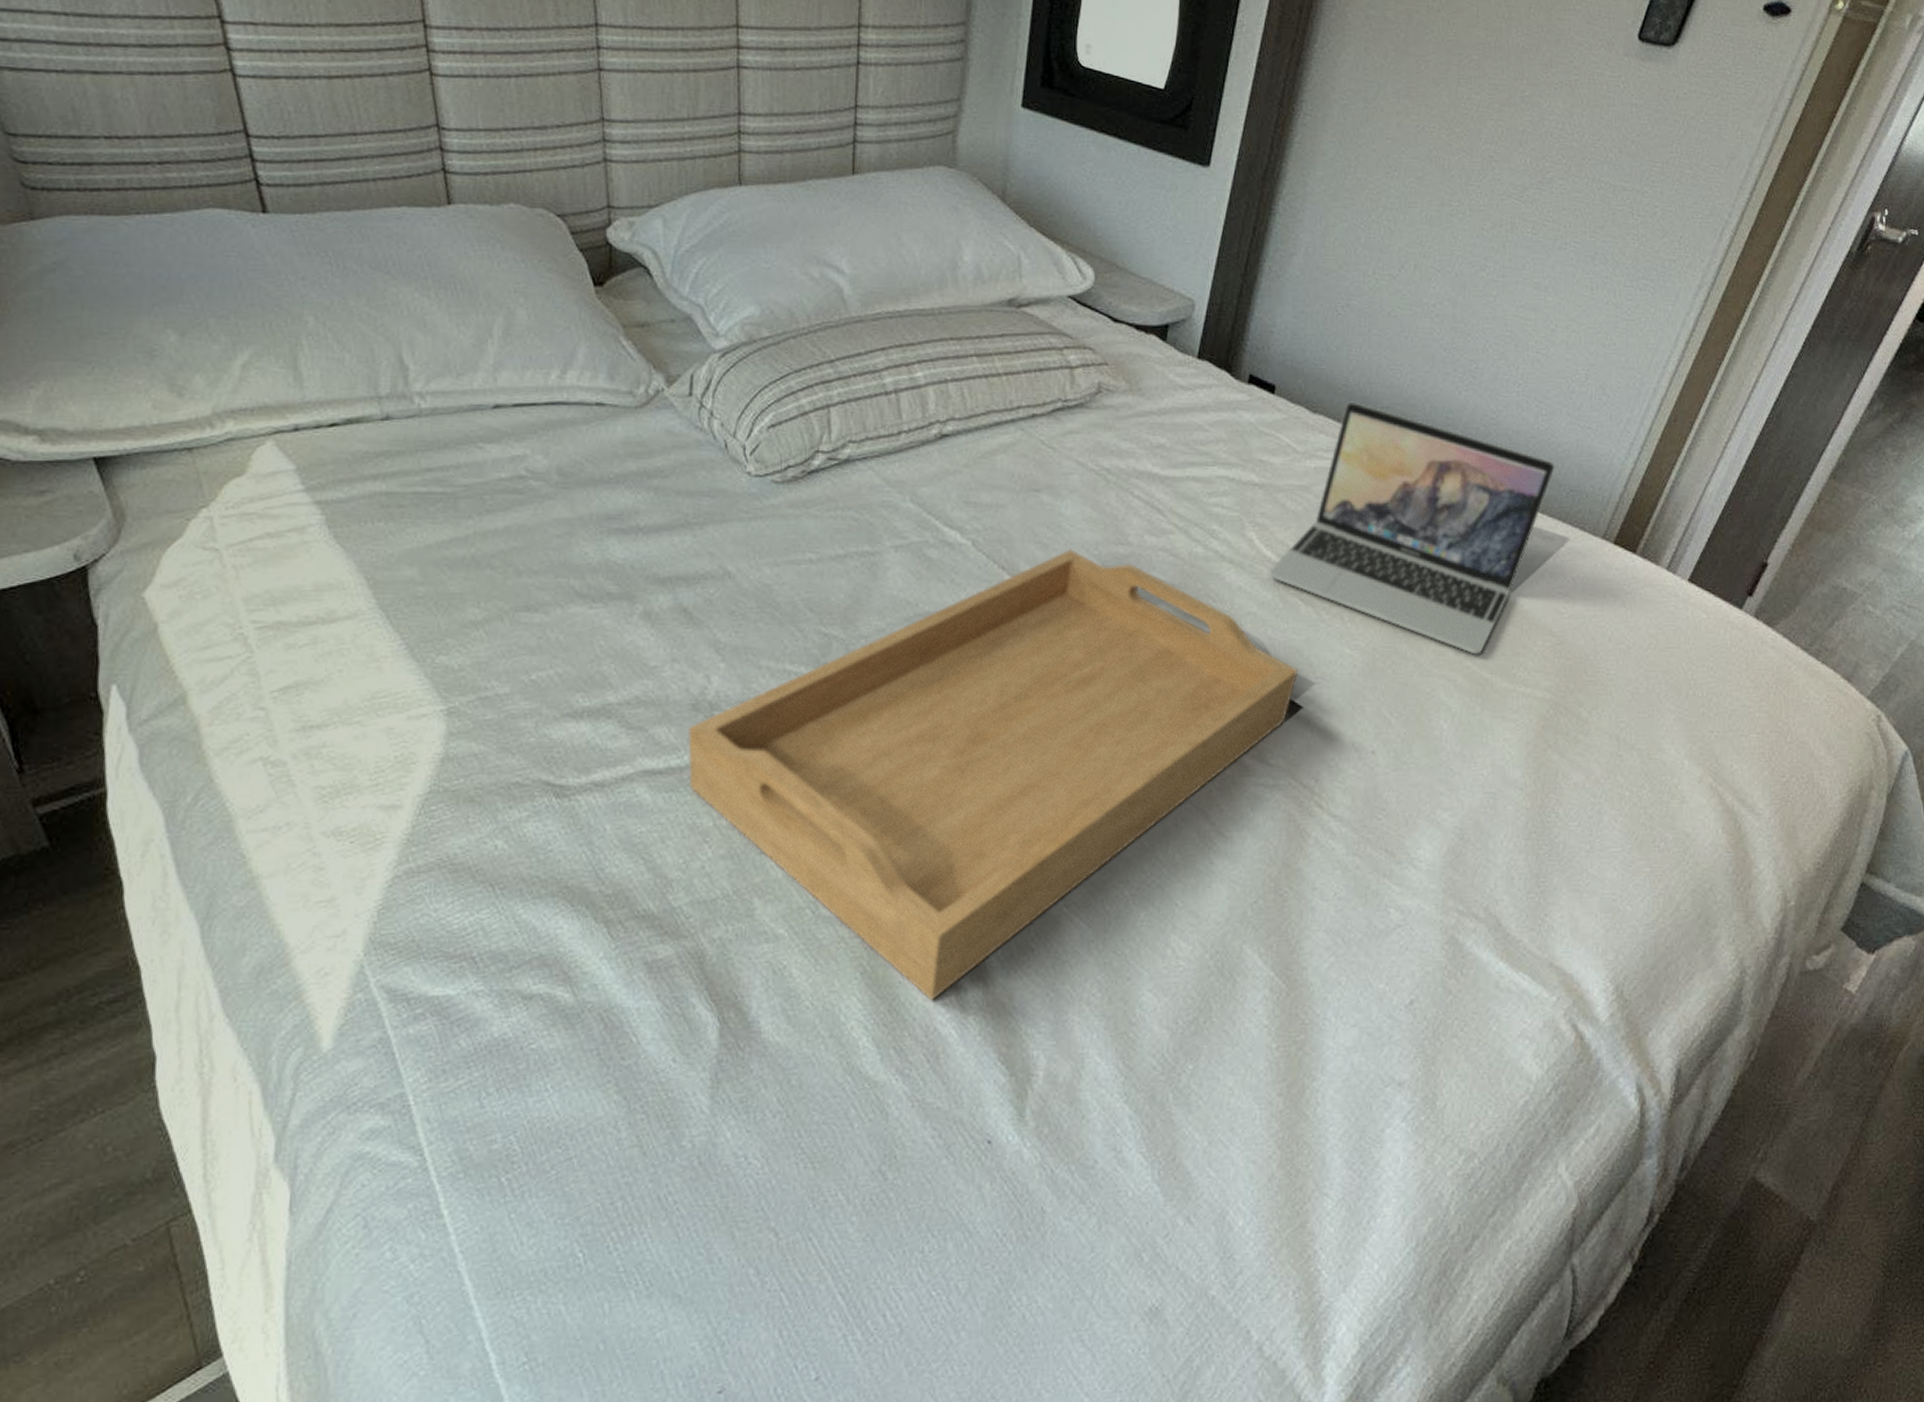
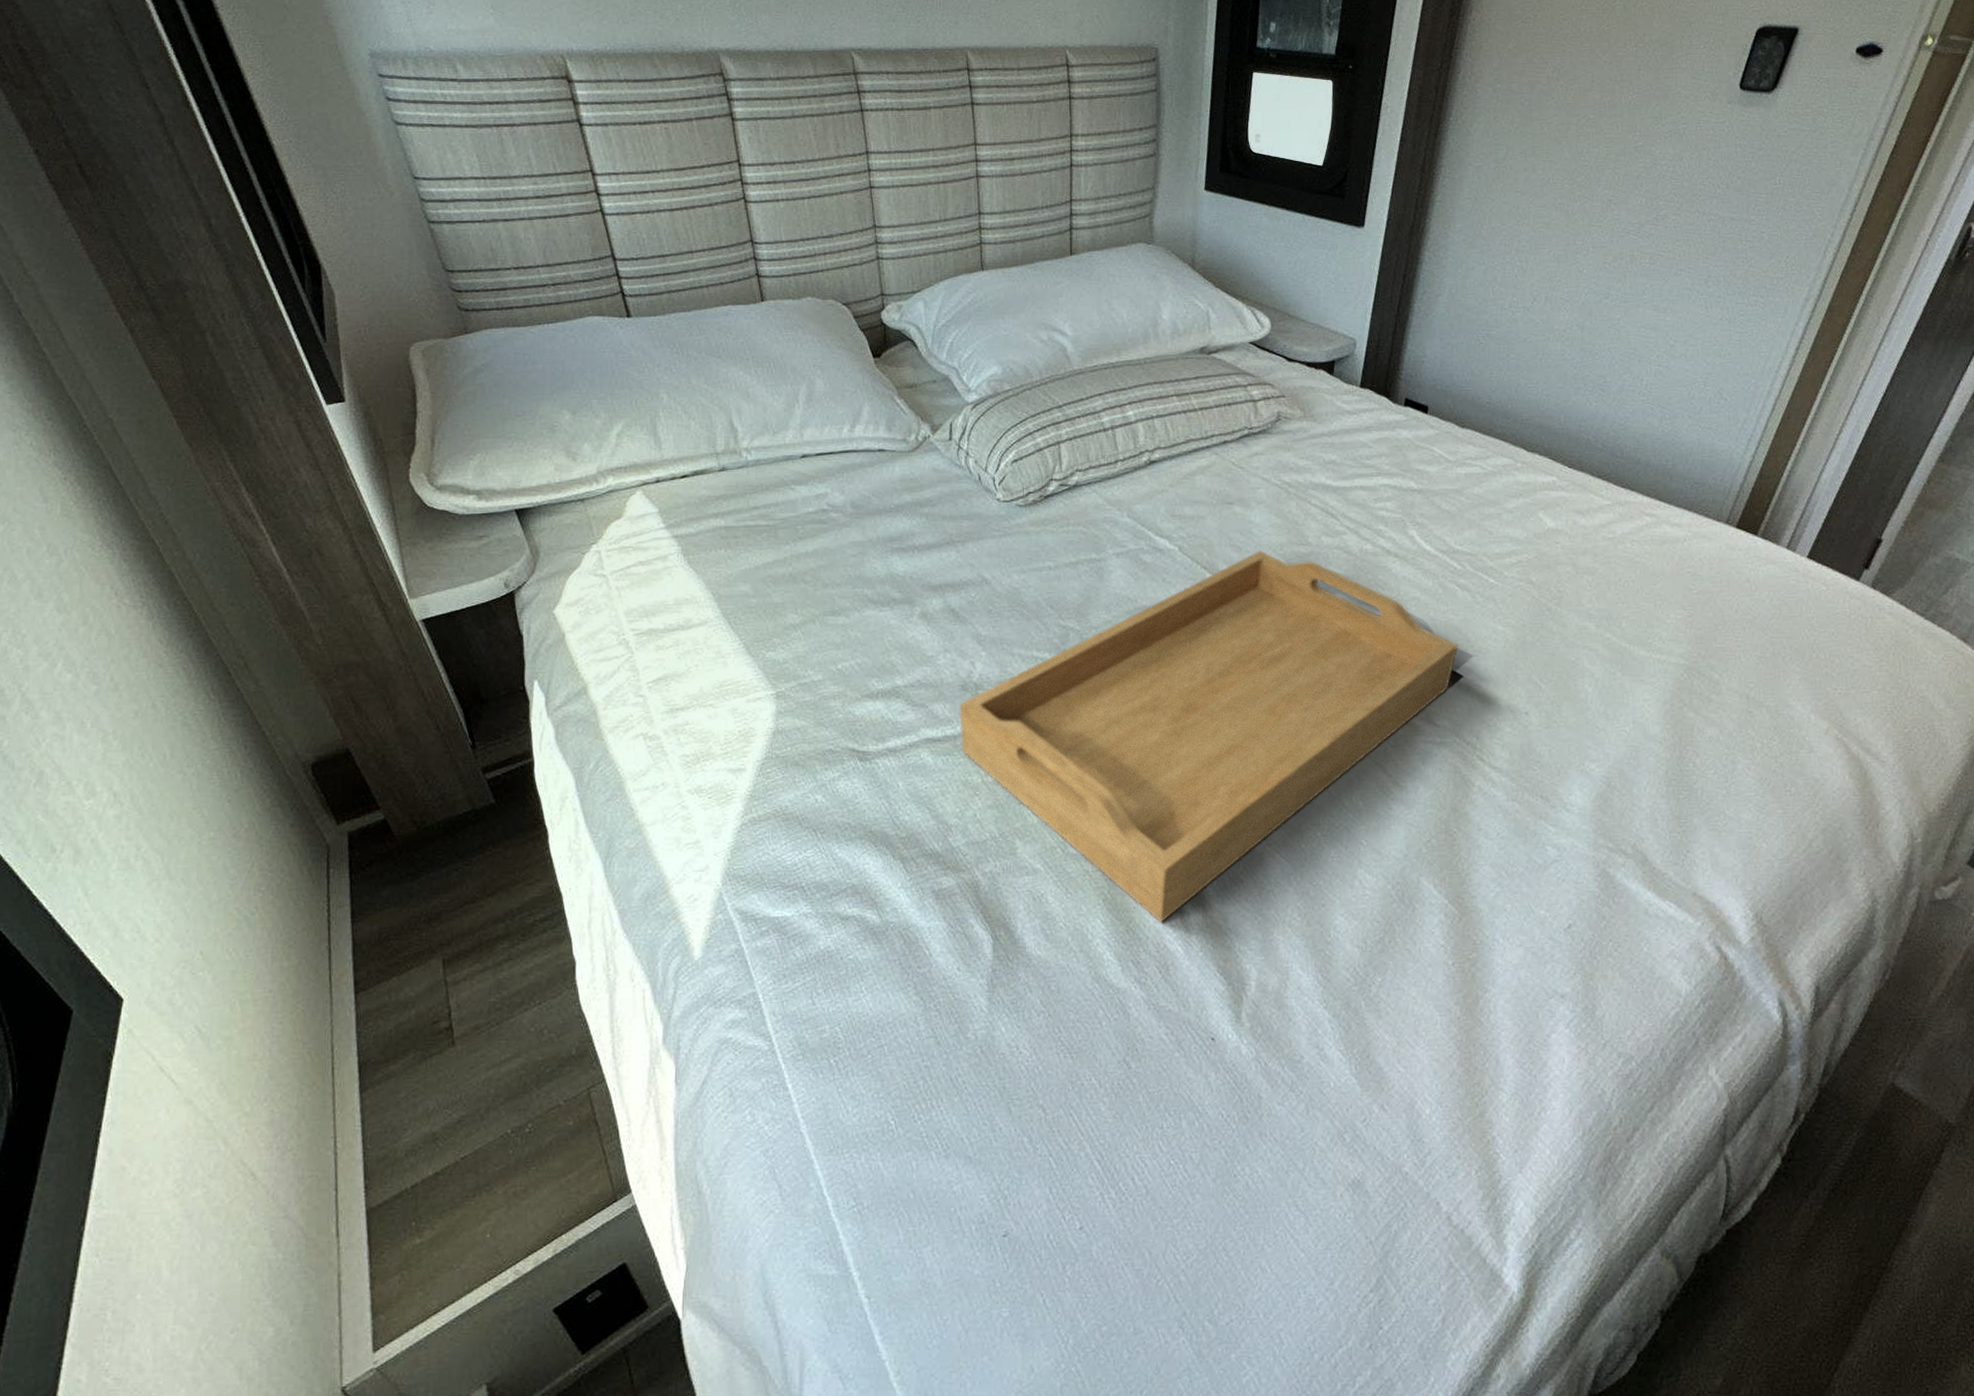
laptop: present [1269,401,1555,655] -> none [1429,416,1680,628]

